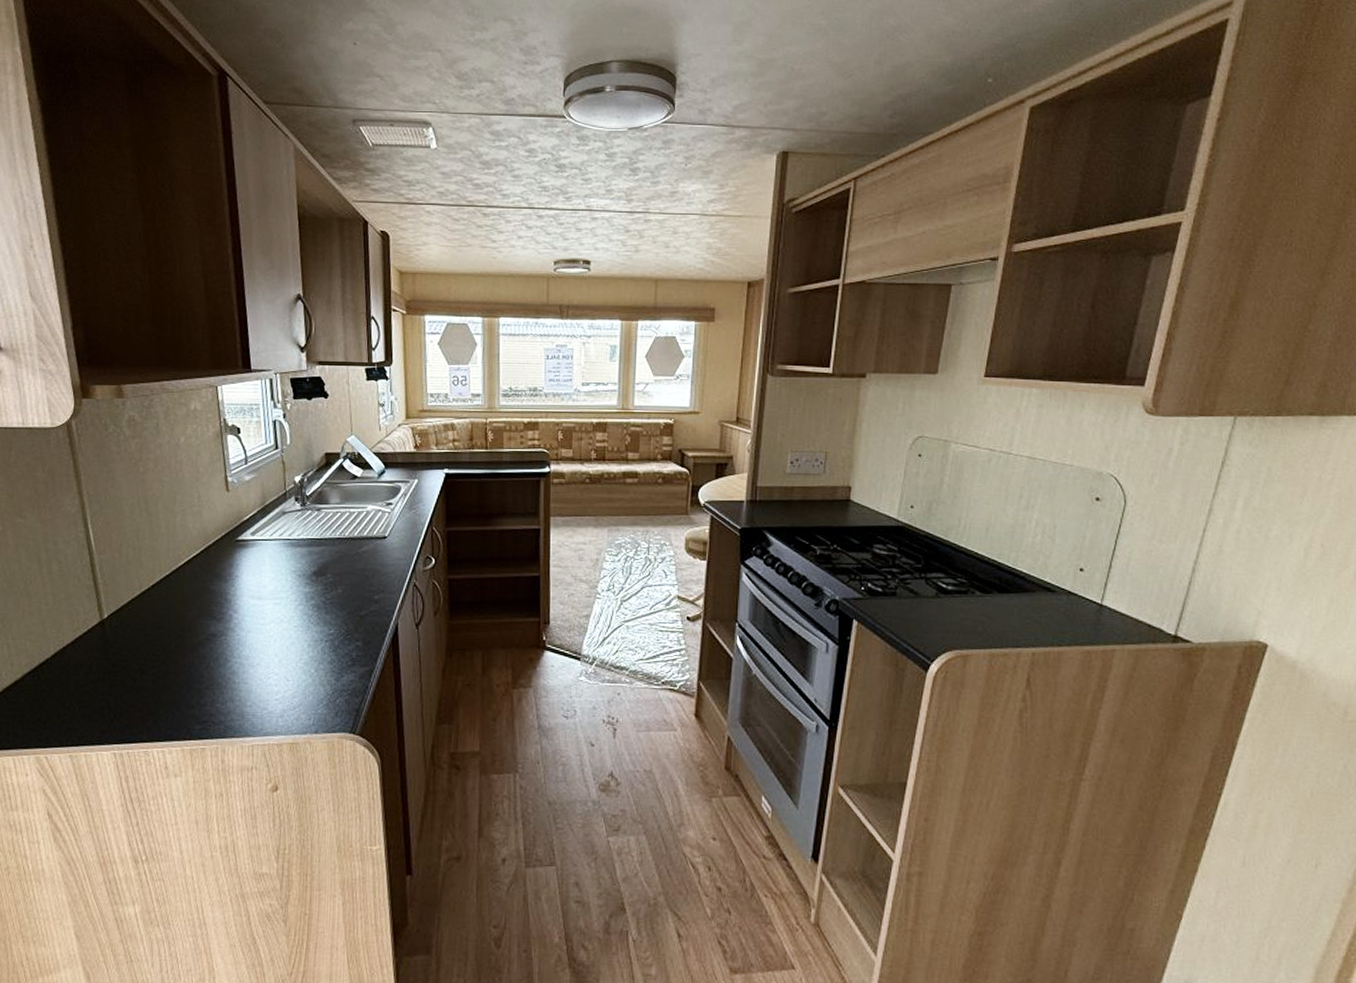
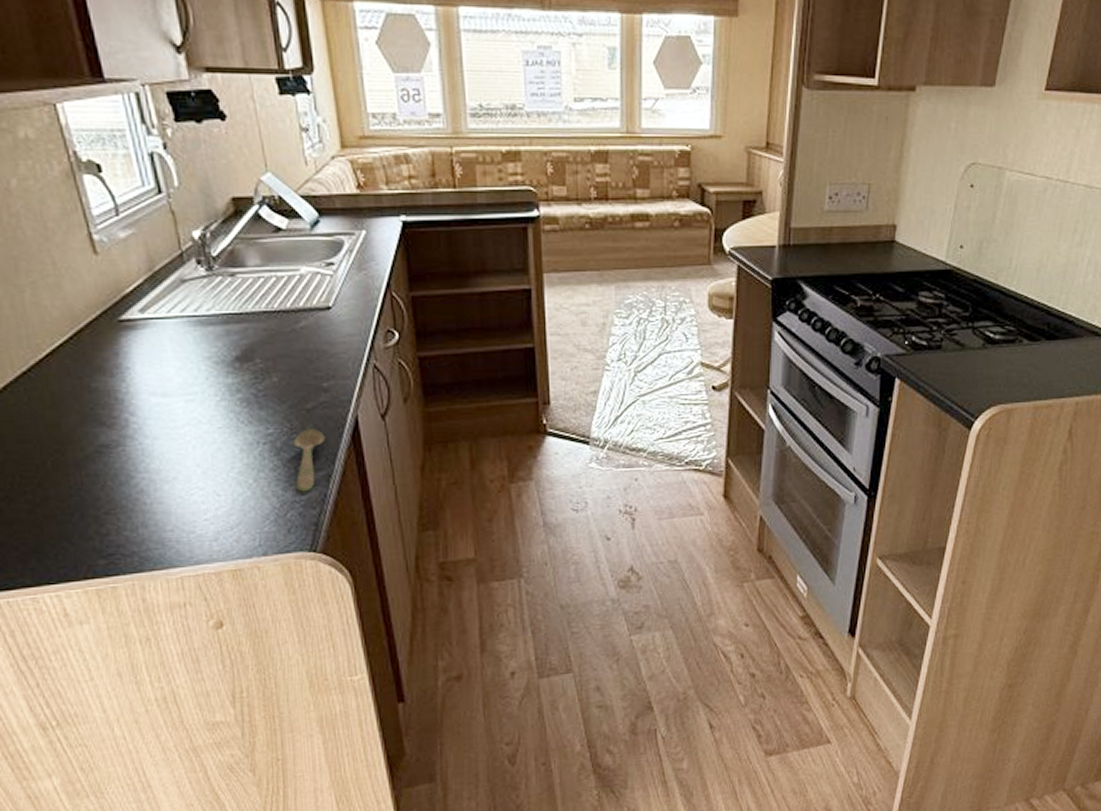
spoon: none [346,632,372,683] -> present [293,428,325,492]

